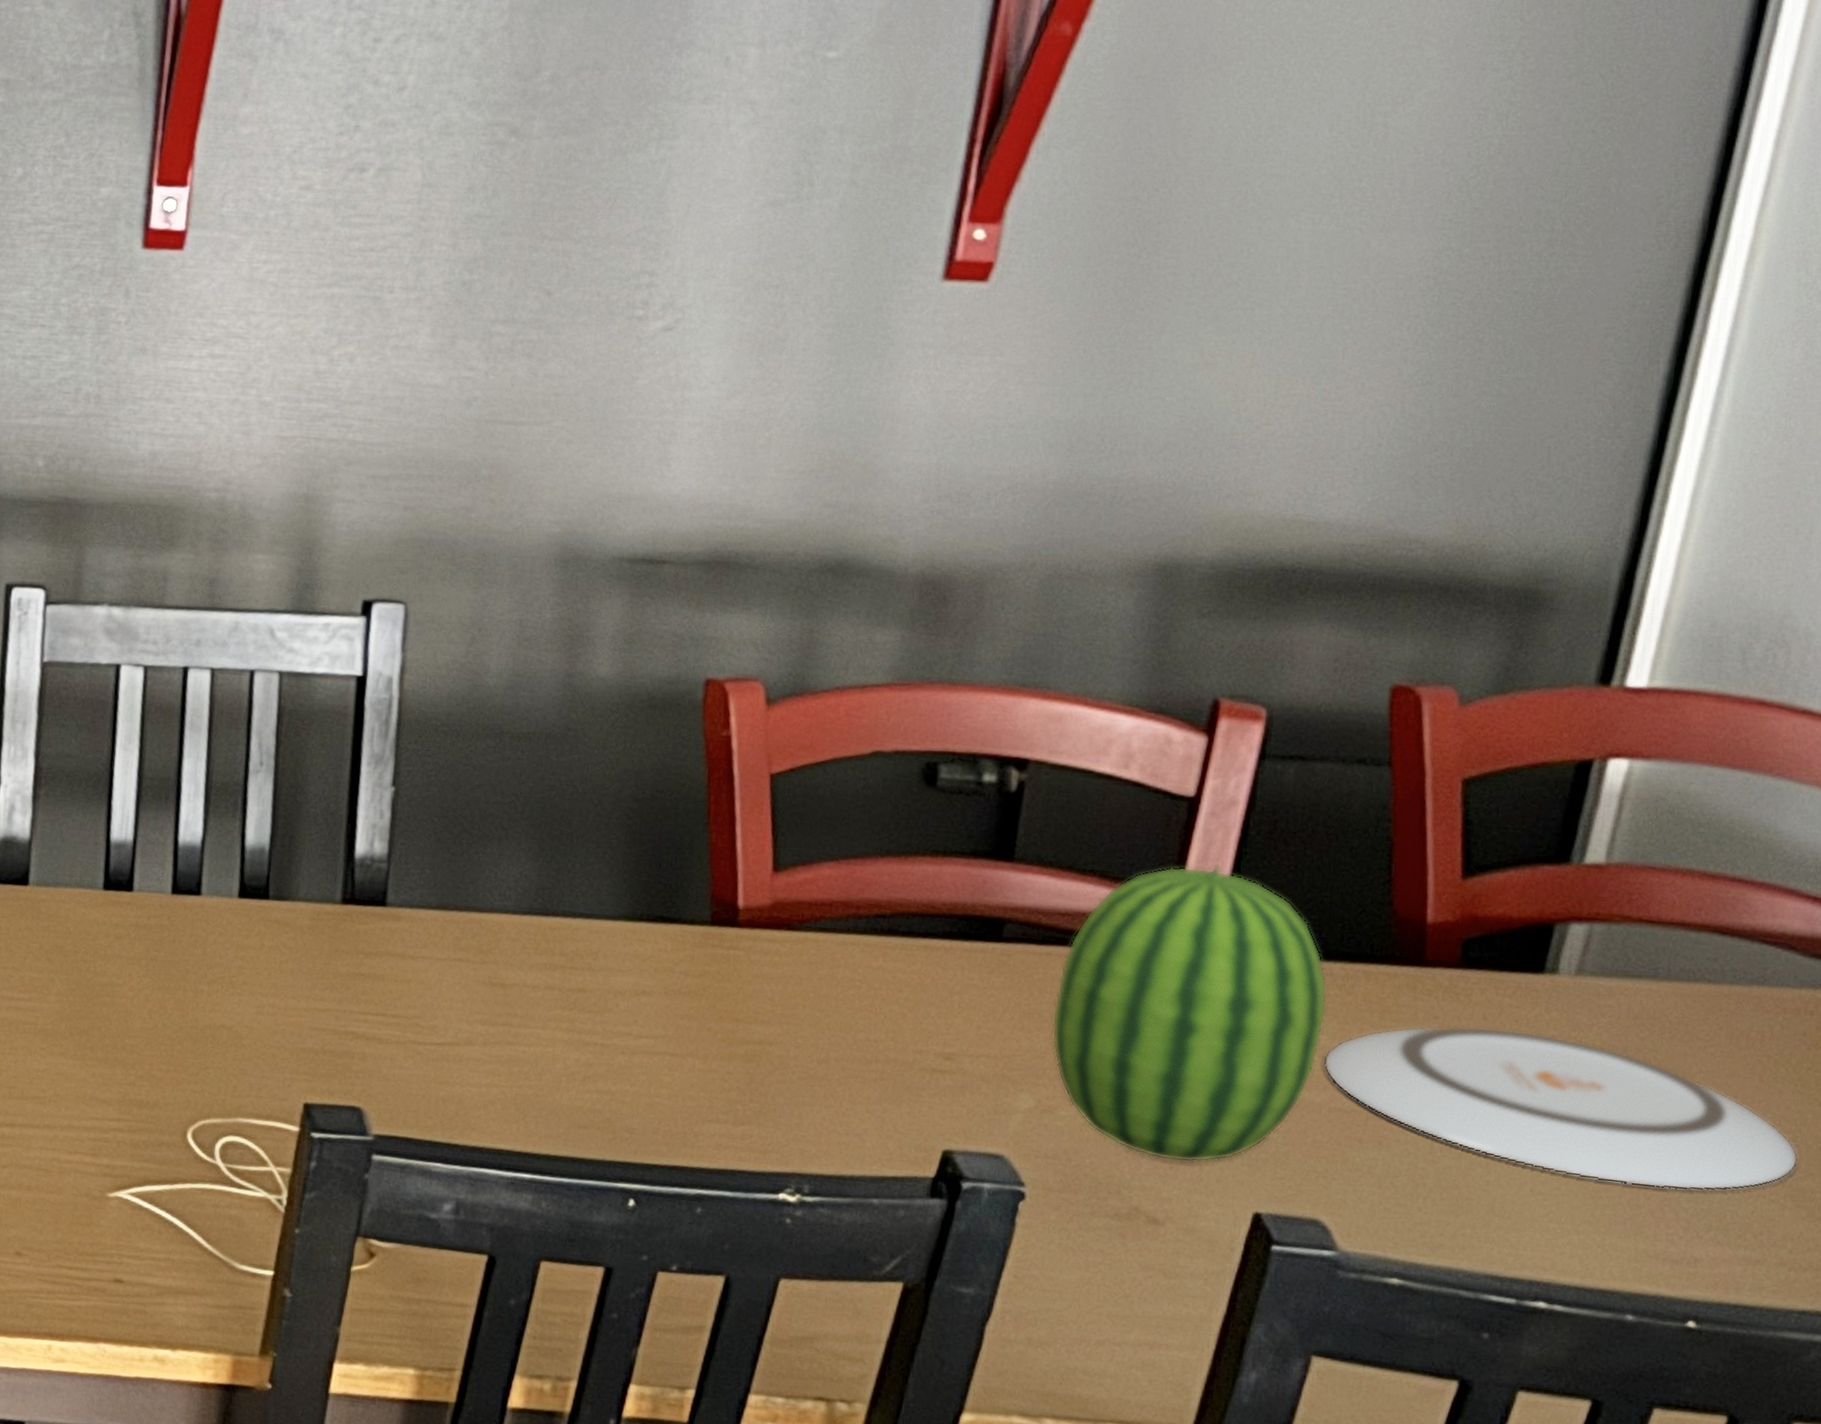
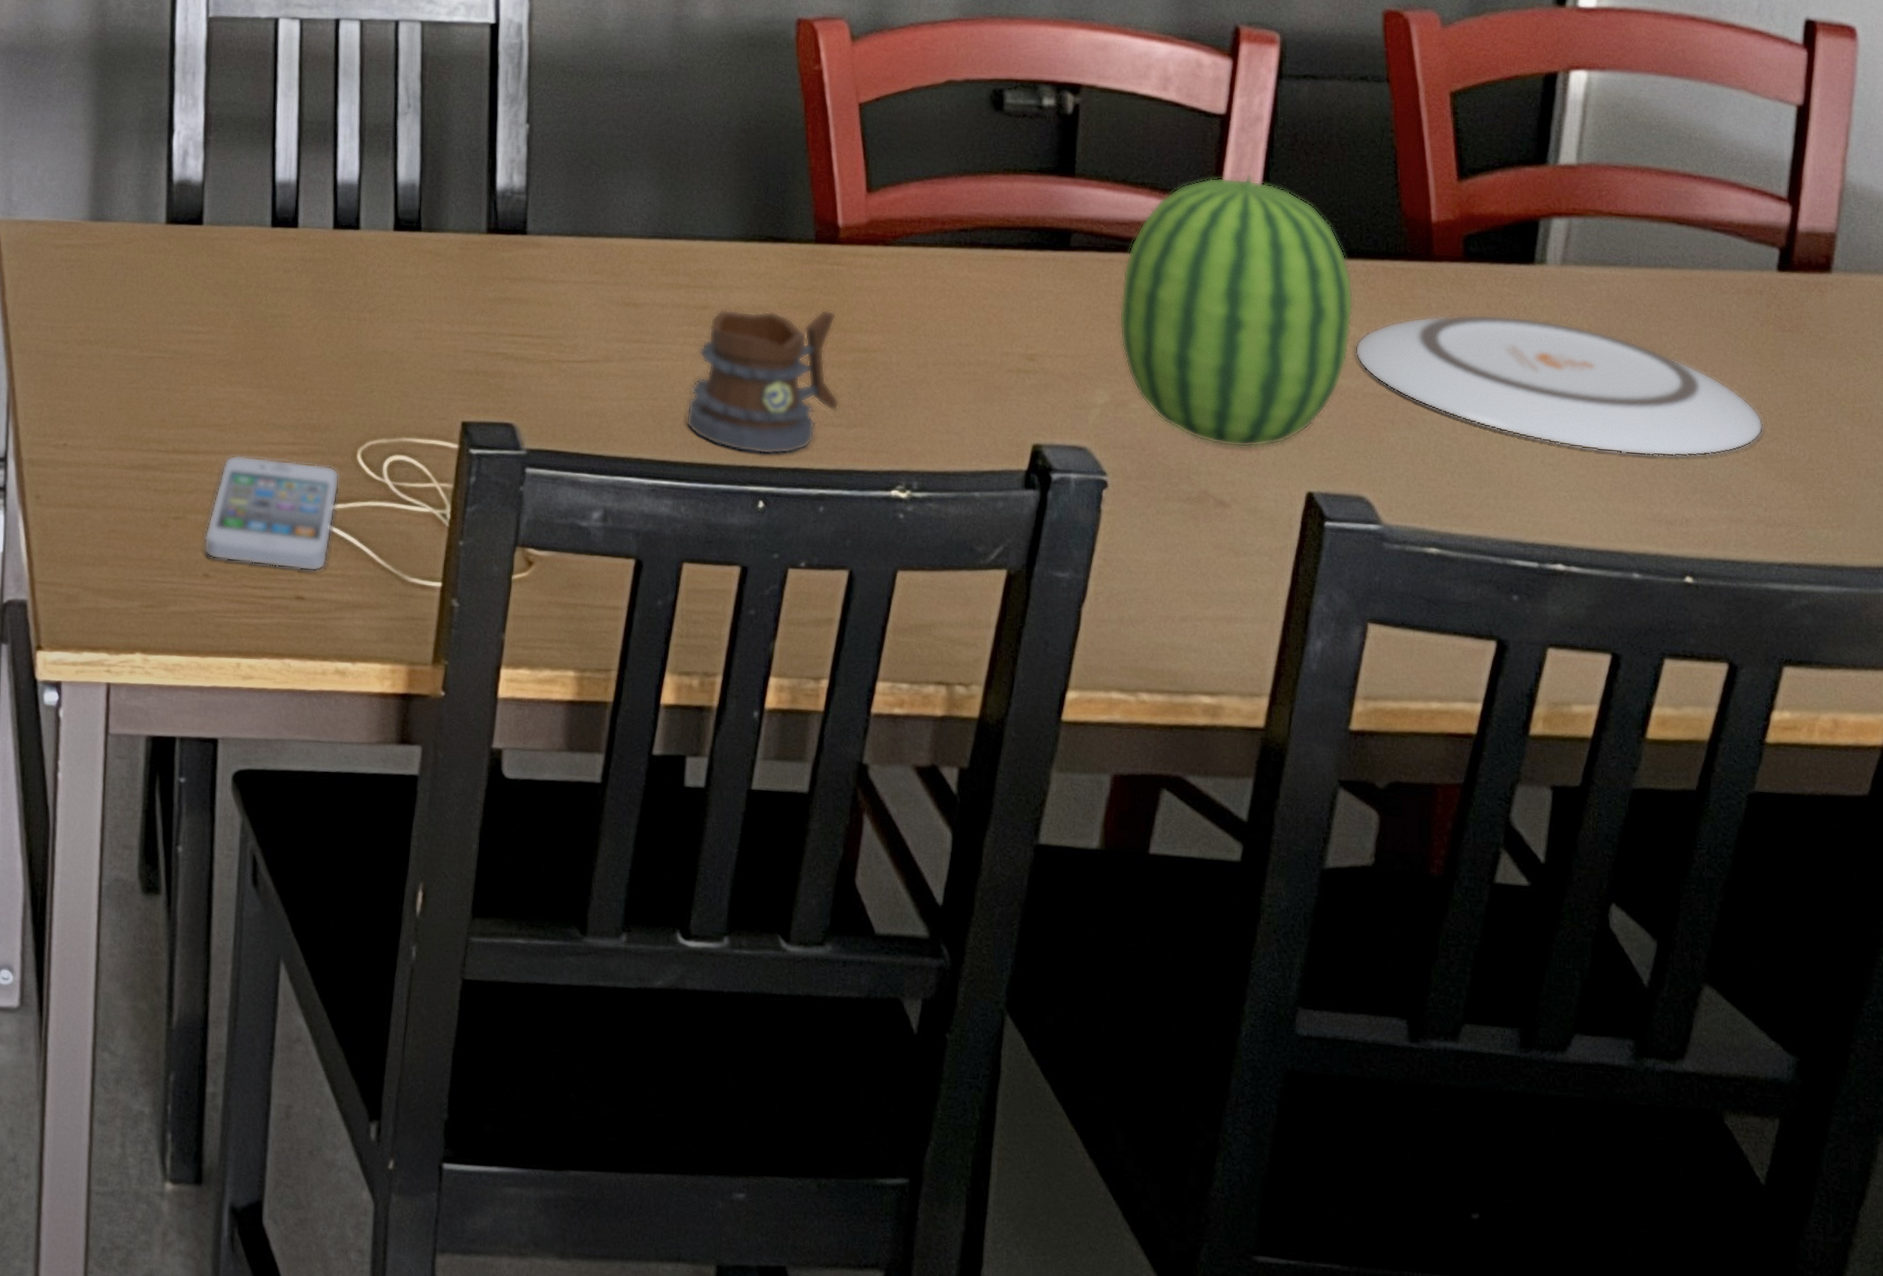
smartphone: none [17,1129,167,1254] -> present [204,455,340,572]
mug: none [552,993,729,1151] -> present [686,309,839,455]

